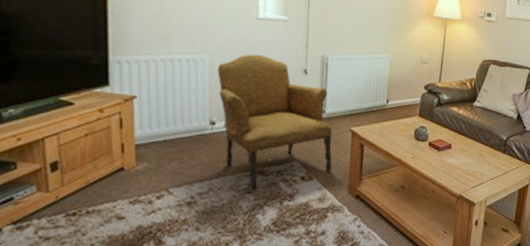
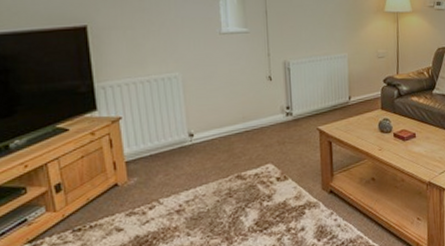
armchair: present [217,54,333,192] -> none [190,66,305,196]

